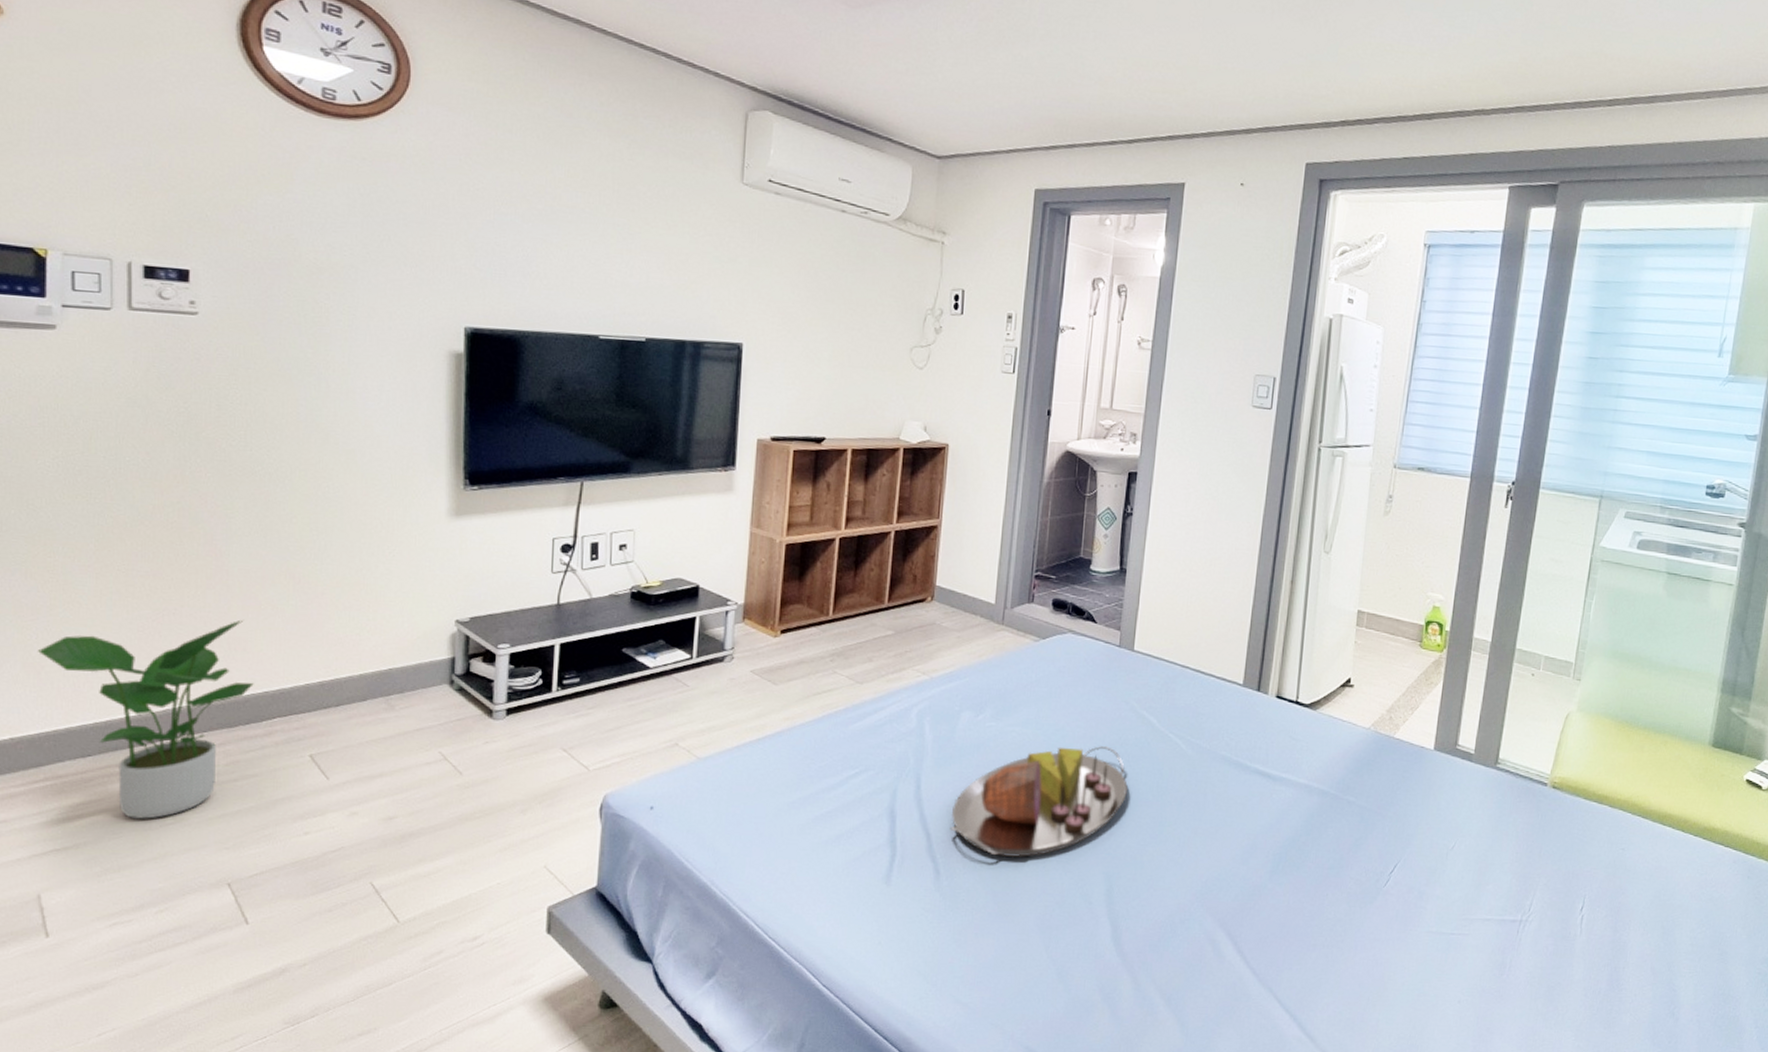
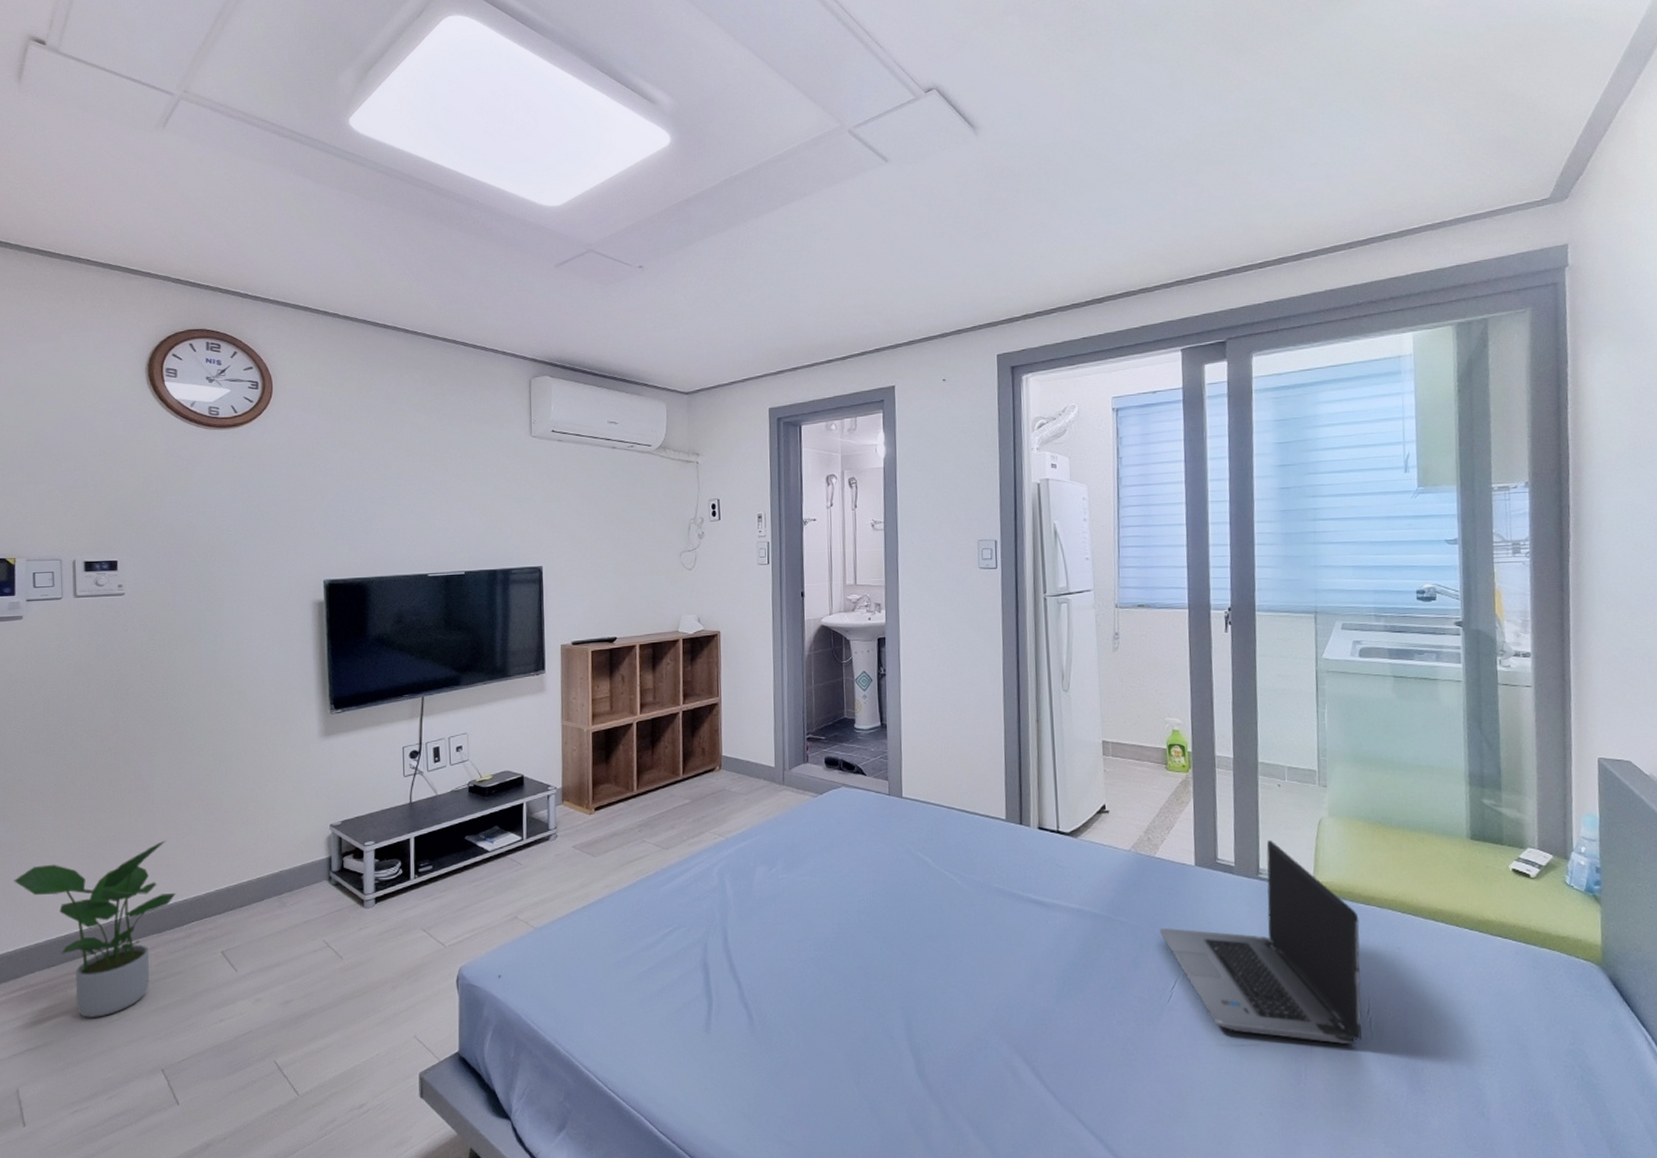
serving tray: present [950,746,1129,858] -> none [757,888,914,1000]
laptop computer: none [1386,730,1589,939] -> present [1159,840,1362,1044]

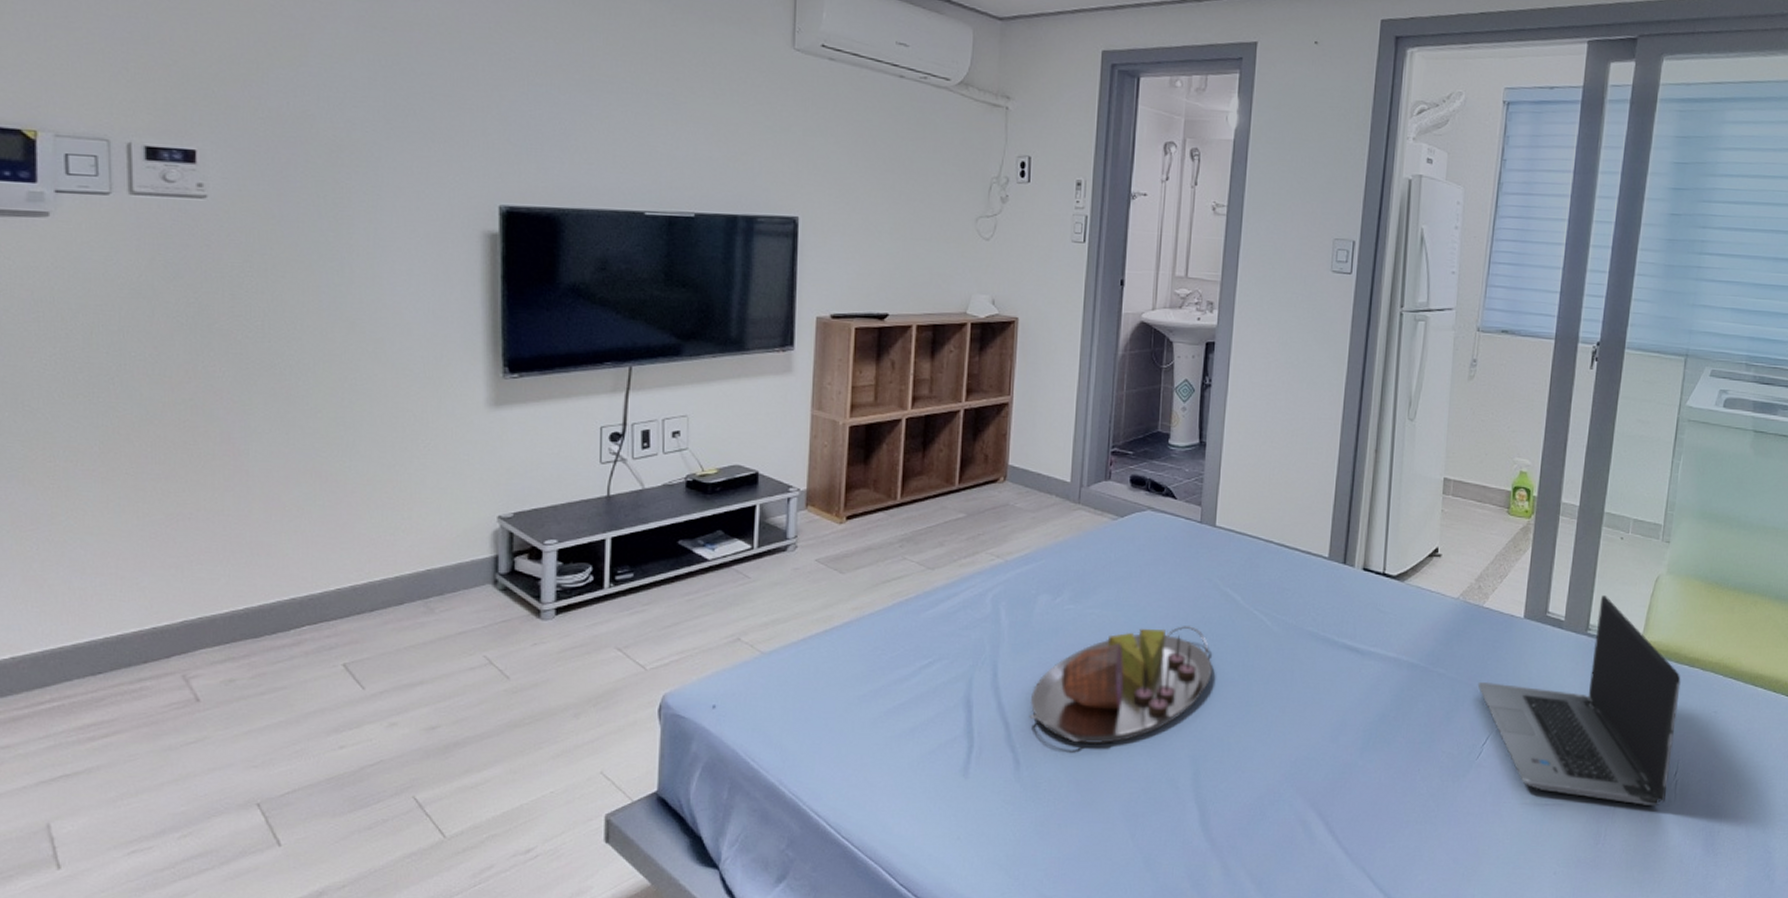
potted plant: present [14,841,176,1017] -> none [40,524,280,739]
serving tray: none [757,888,914,1000] -> present [1029,626,1213,745]

